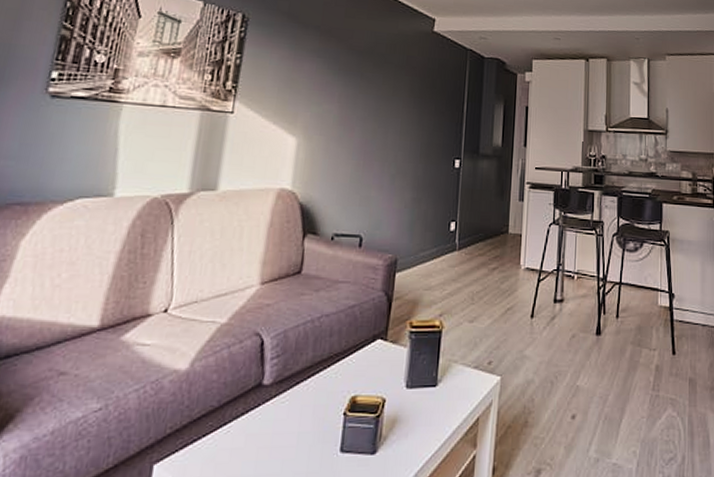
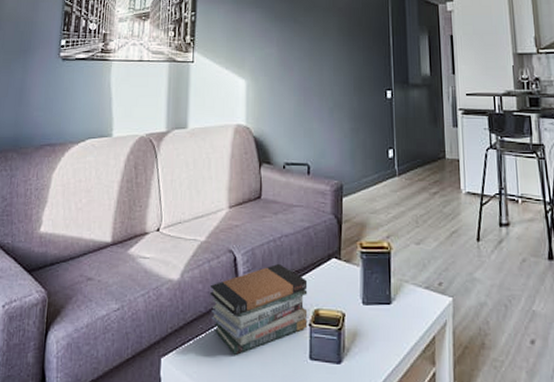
book stack: none [225,346,347,454] -> present [209,263,308,355]

